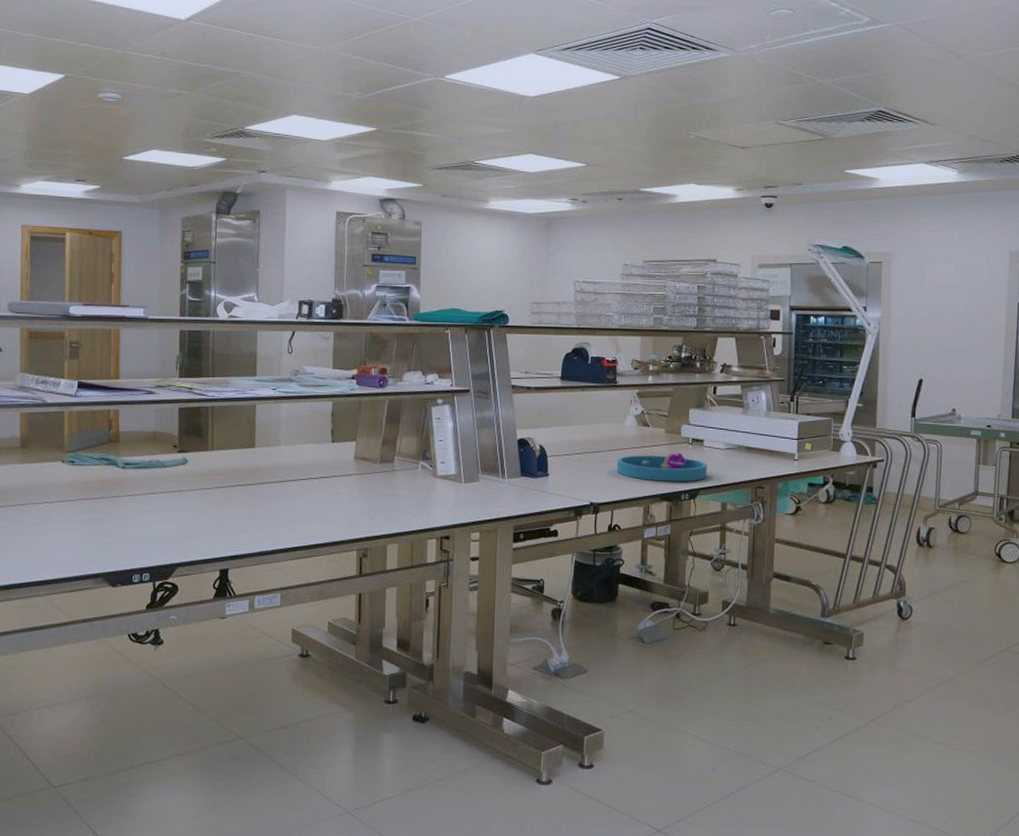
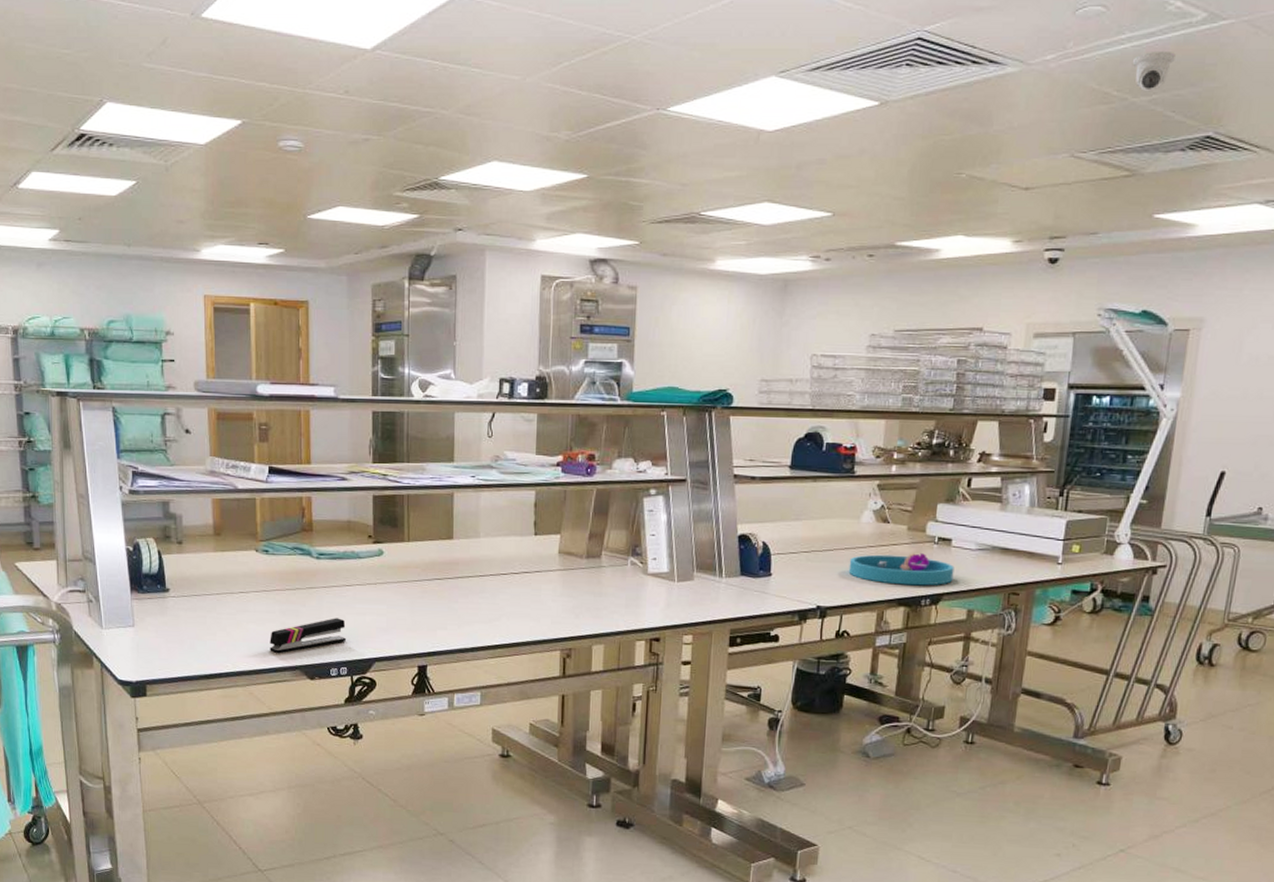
stapler: none [72,525,150,561] -> present [270,618,347,653]
security camera: none [817,44,849,76] -> present [1133,50,1176,92]

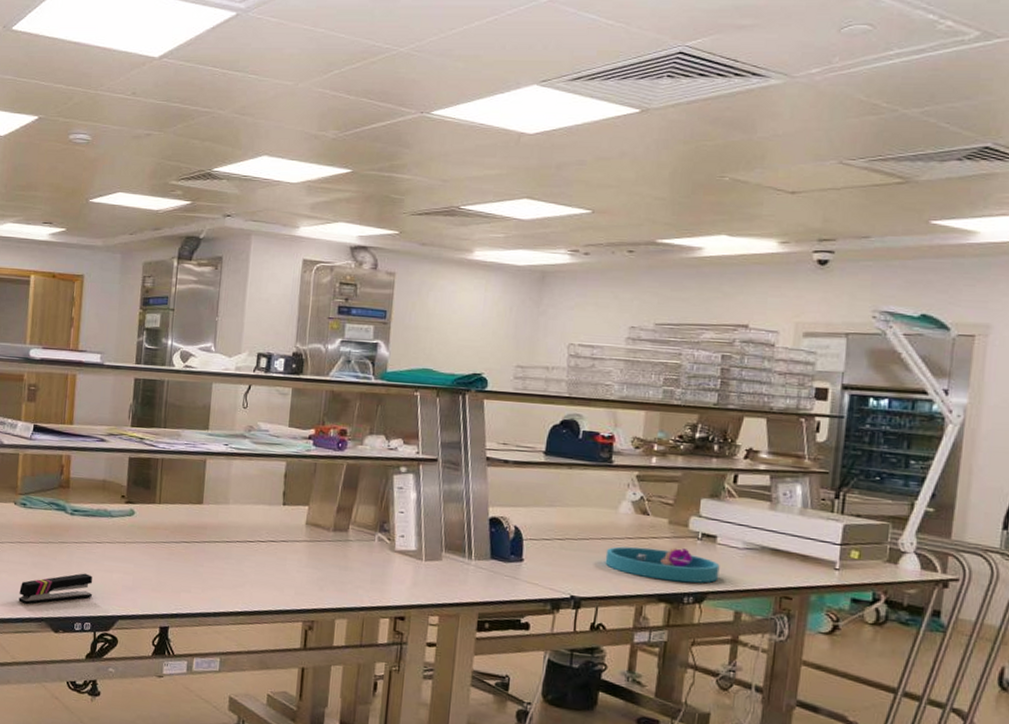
security camera: present [1133,50,1176,92] -> none [903,66,948,105]

